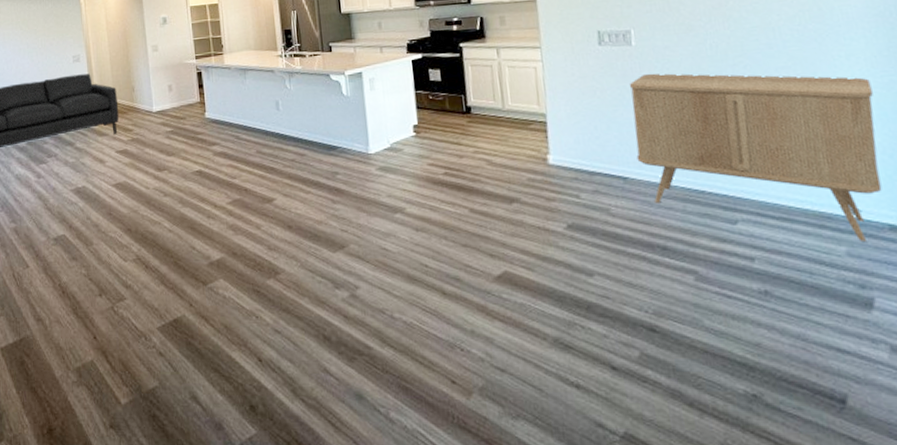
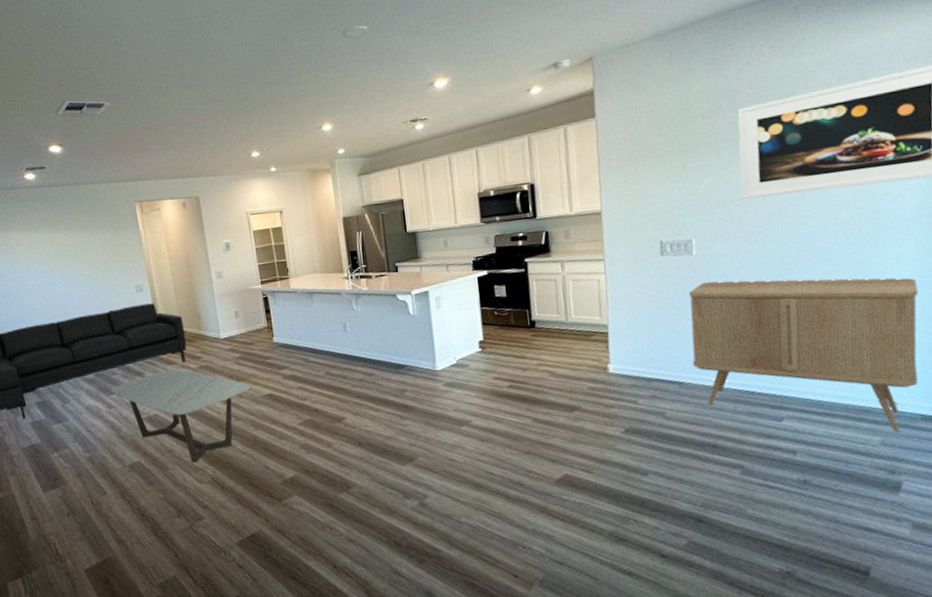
coffee table: none [41,141,180,239] -> present [110,369,250,463]

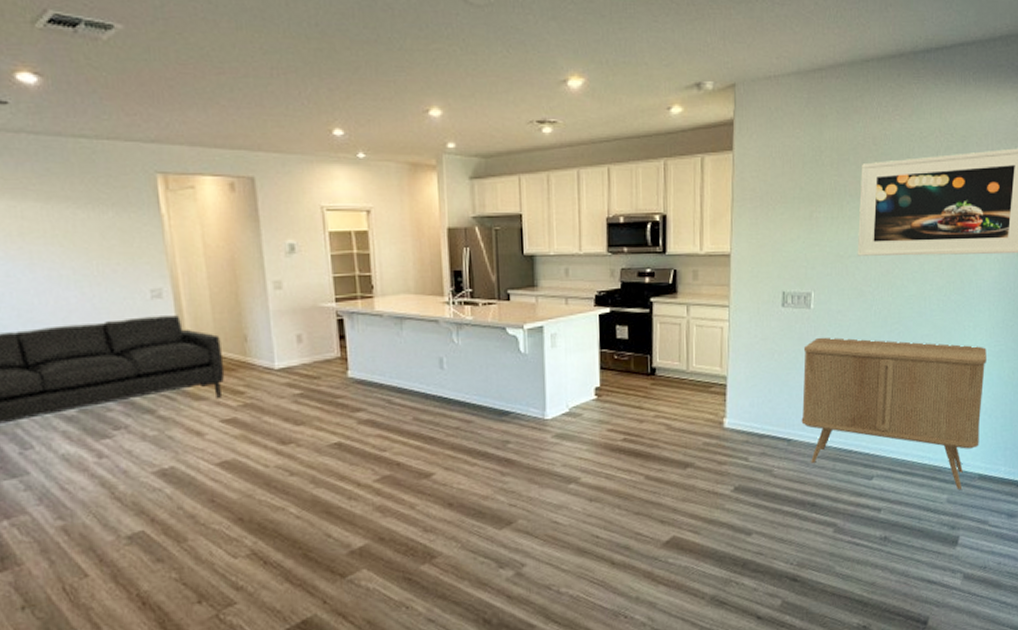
coffee table: present [110,369,250,463] -> none [102,407,312,531]

